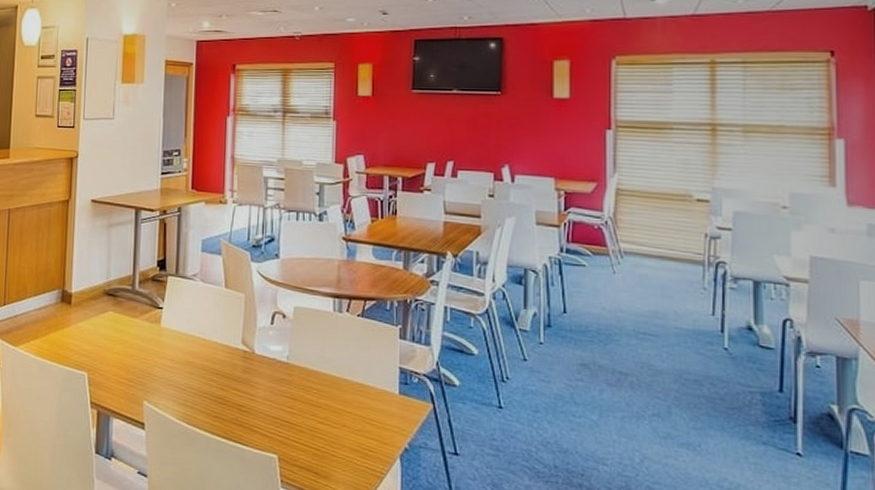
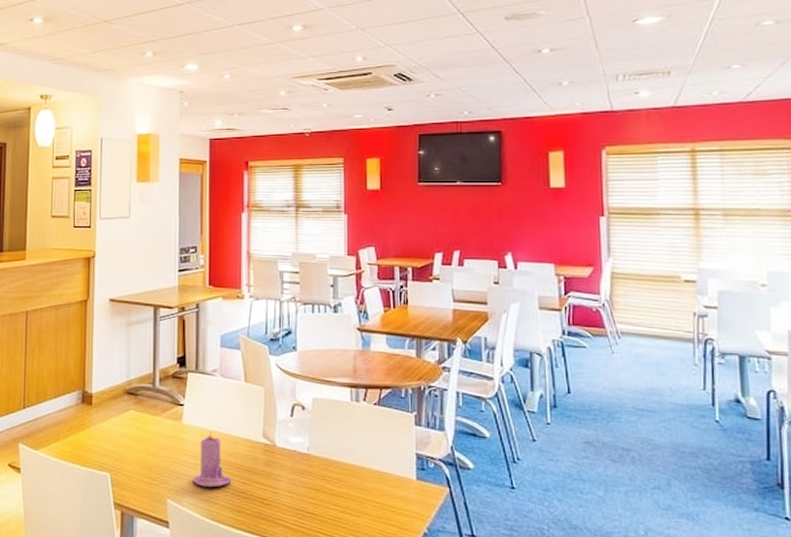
candle: none [170,336,209,392] -> present [193,432,232,488]

